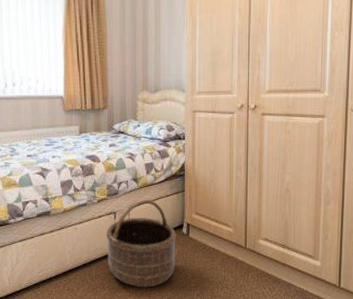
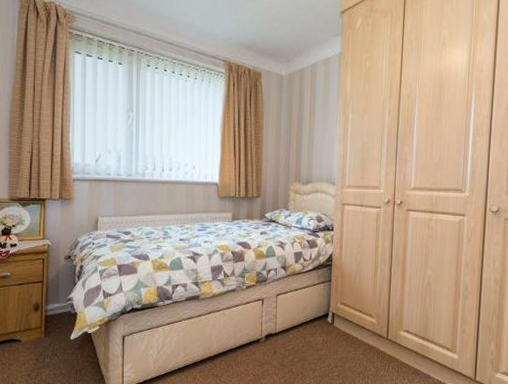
basket: present [105,199,176,288] -> none [252,287,321,375]

